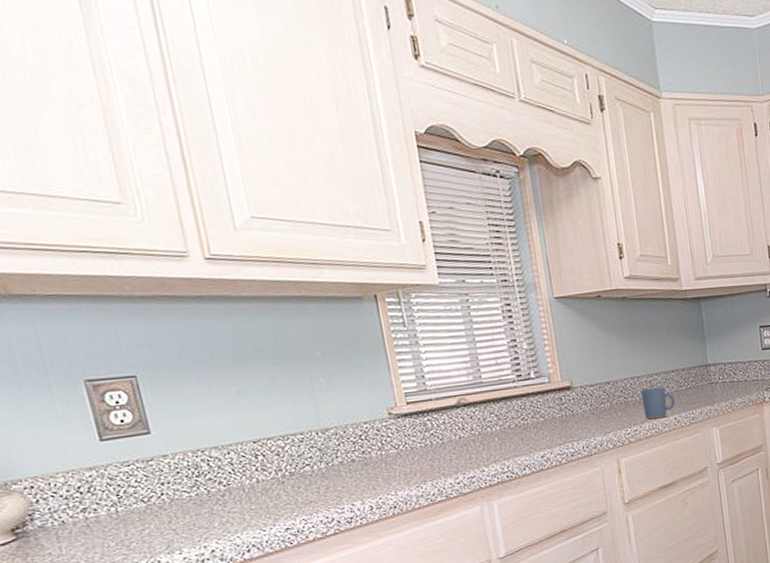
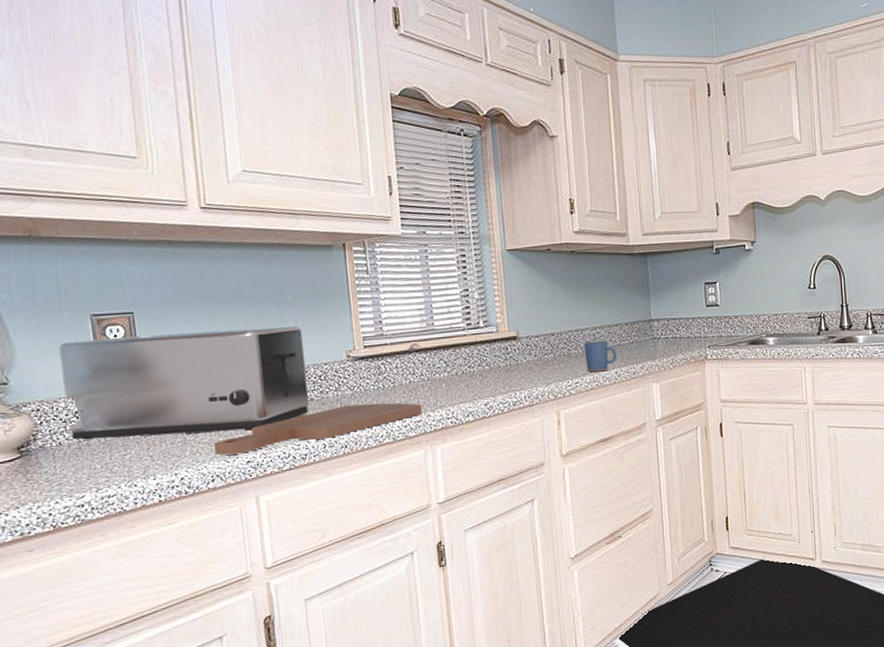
toaster: none [49,384,351,517] -> present [59,326,309,440]
cutting board: none [246,459,476,525] -> present [214,402,422,456]

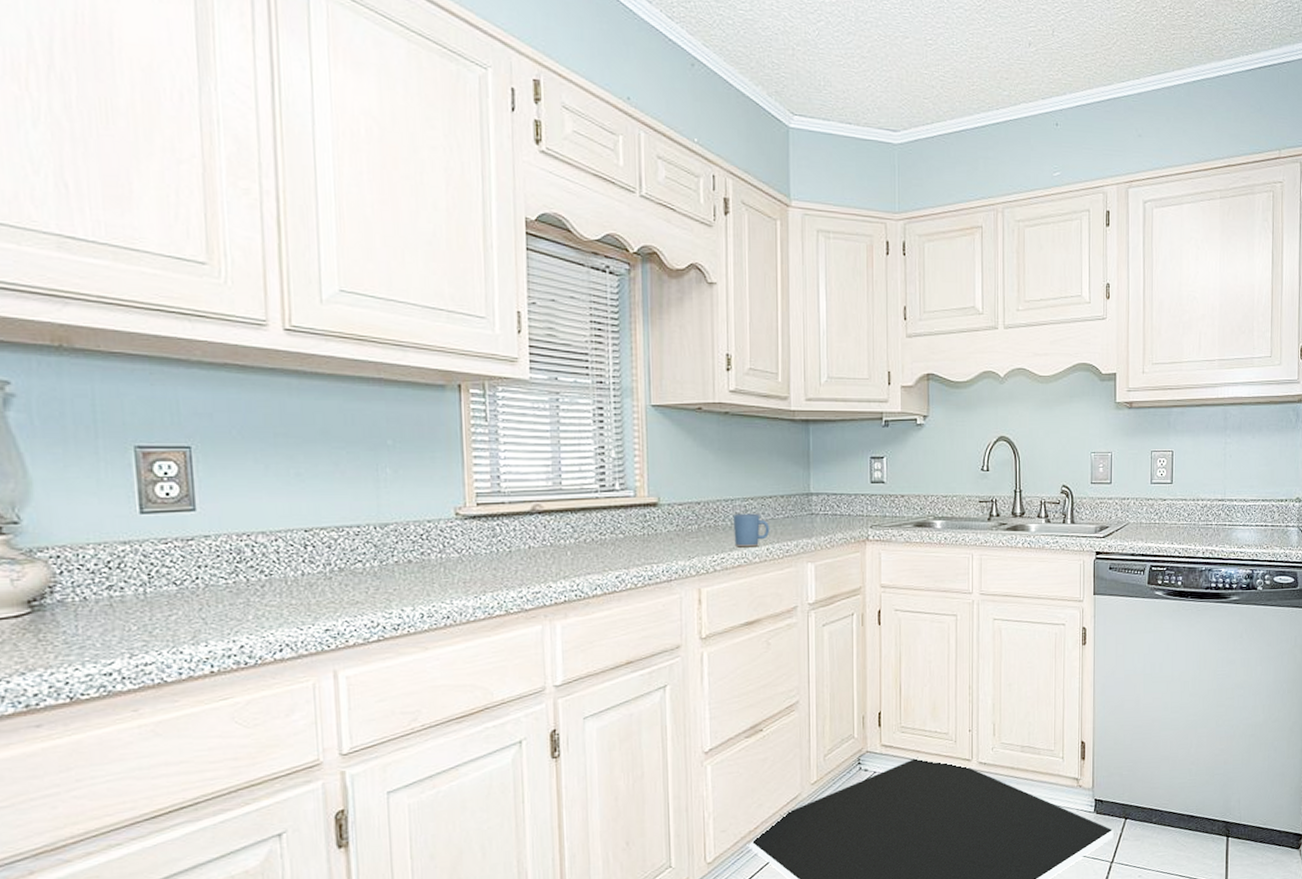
toaster: present [59,326,309,440] -> none [90,474,406,596]
cutting board: present [214,402,422,456] -> none [285,569,542,621]

